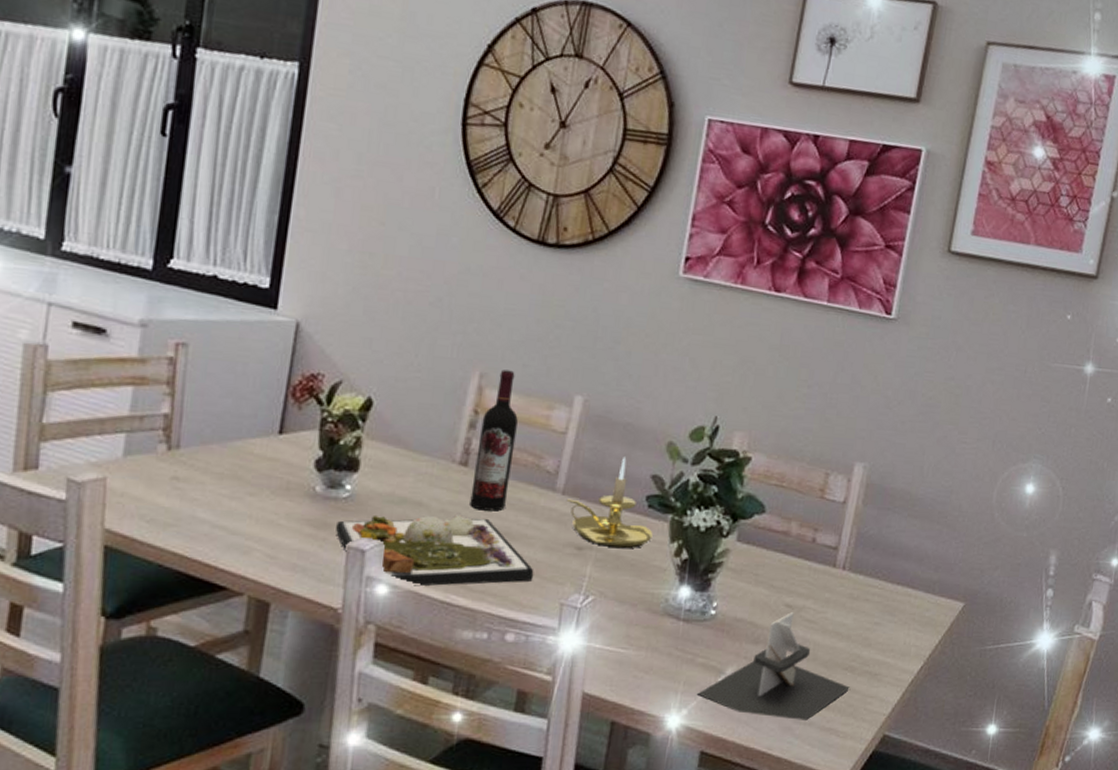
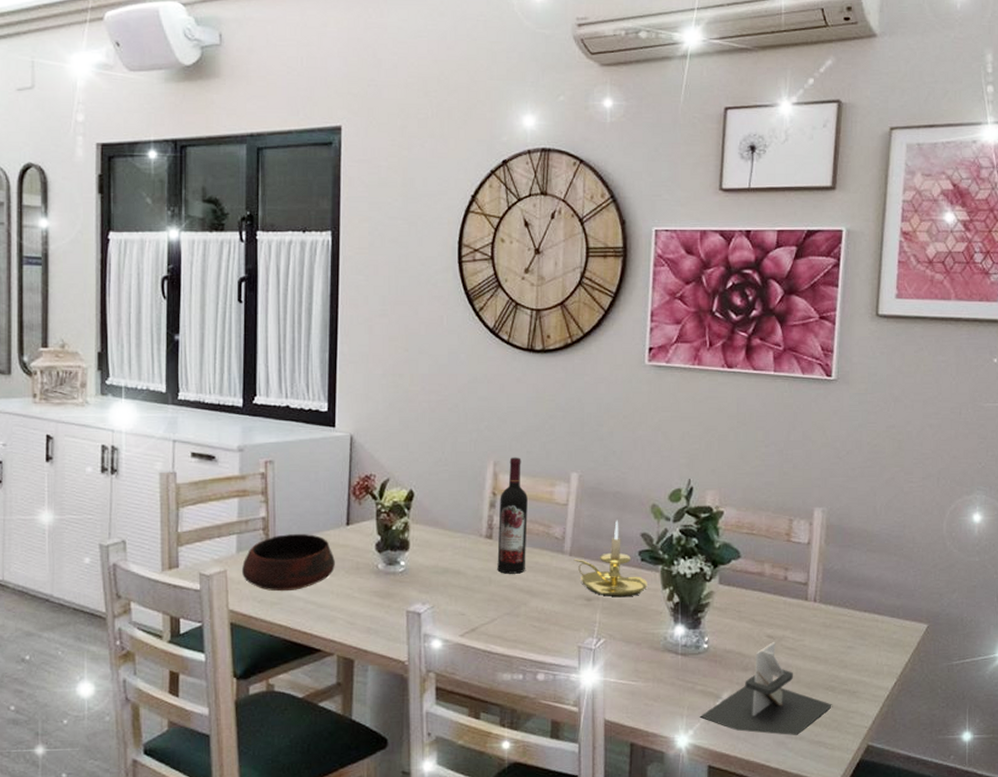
bowl: none [127,438,259,511] -> present [241,534,335,592]
dinner plate: present [336,513,534,587] -> none [397,578,554,640]

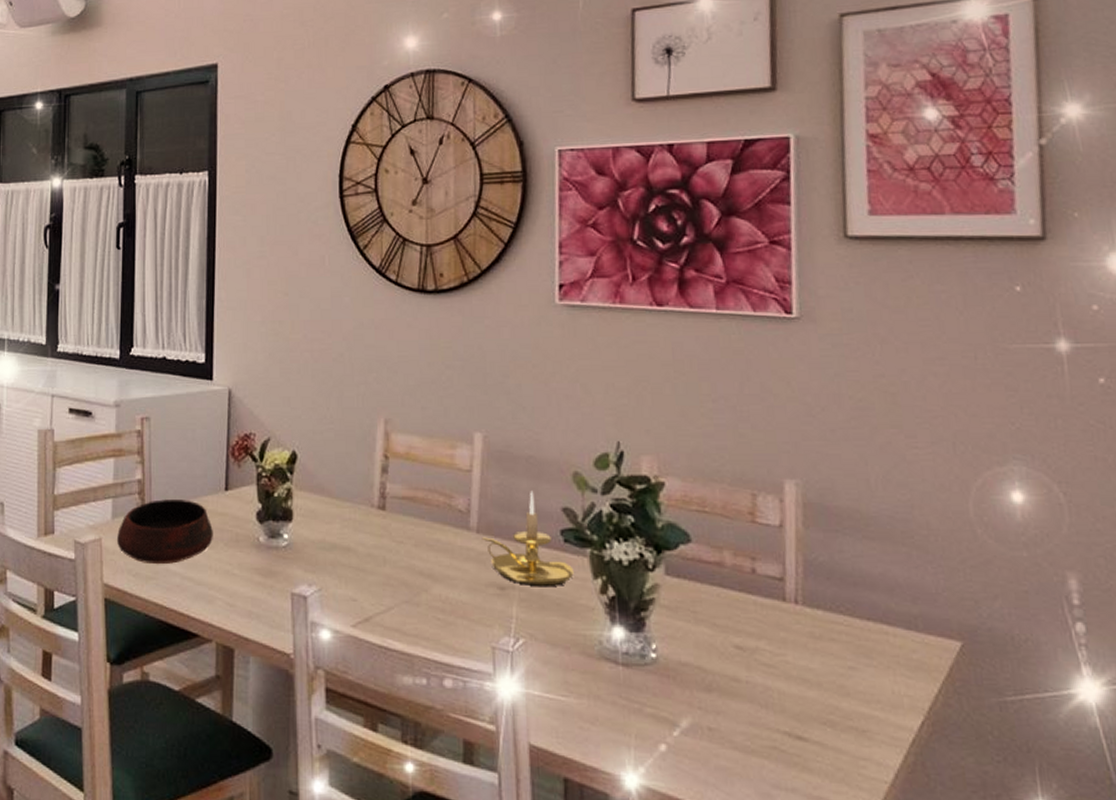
wine bottle: present [497,457,528,574] -> none [392,414,426,553]
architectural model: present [700,642,833,735] -> none [653,655,835,786]

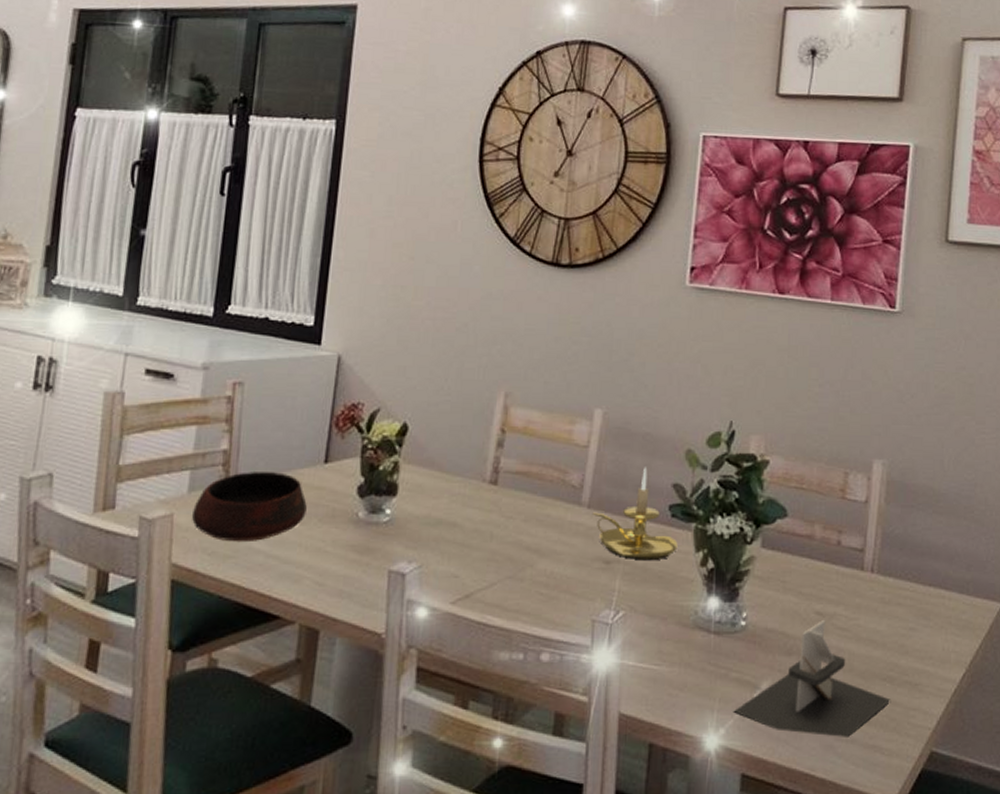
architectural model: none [653,655,835,786] -> present [734,620,891,737]

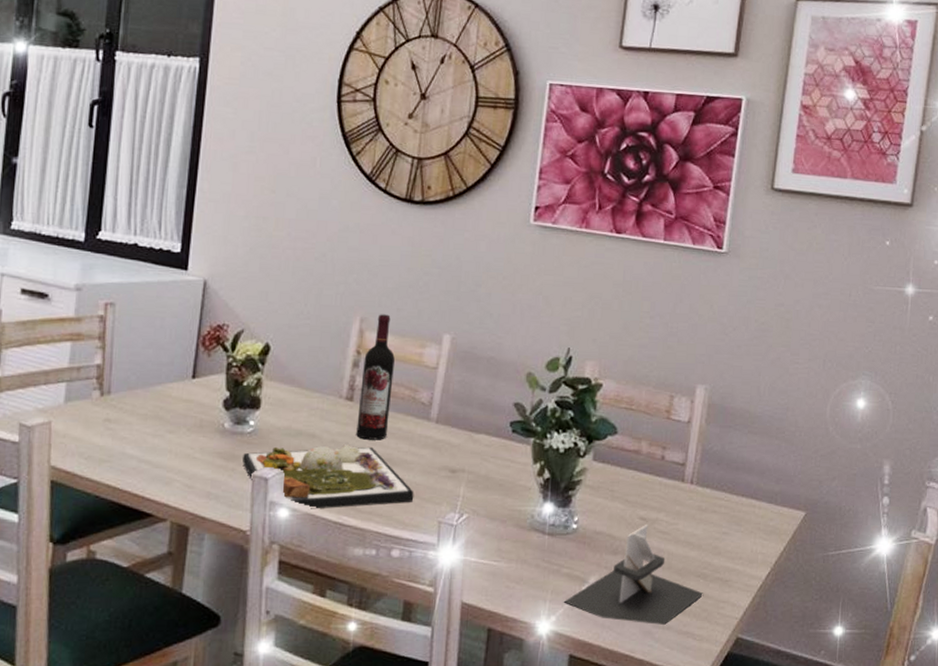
bowl: present [191,472,307,543] -> none [68,385,176,448]
dinner plate: none [378,532,565,608] -> present [243,443,414,509]
wine bottle: none [501,388,542,528] -> present [356,314,395,440]
candle holder: present [592,467,678,561] -> none [440,387,518,471]

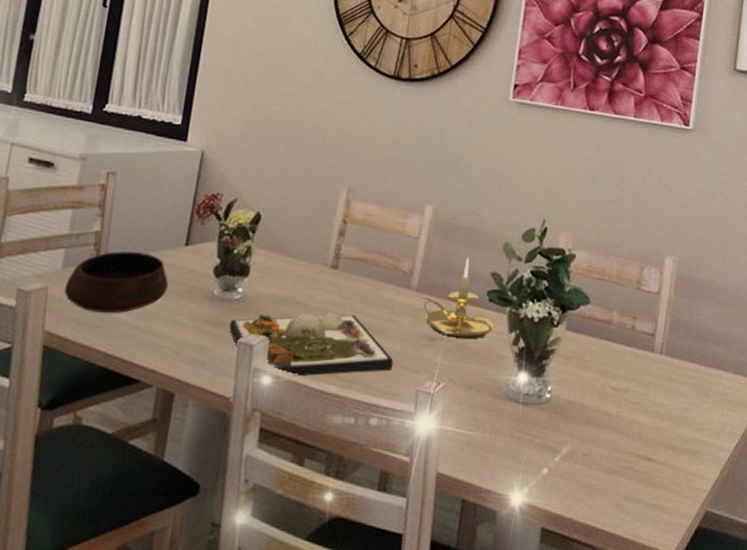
bowl: none [68,385,176,448] -> present [64,251,168,314]
wine bottle: present [356,314,395,440] -> none [339,185,379,308]
candle holder: none [440,387,518,471] -> present [420,257,494,339]
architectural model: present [564,525,704,625] -> none [537,395,674,497]

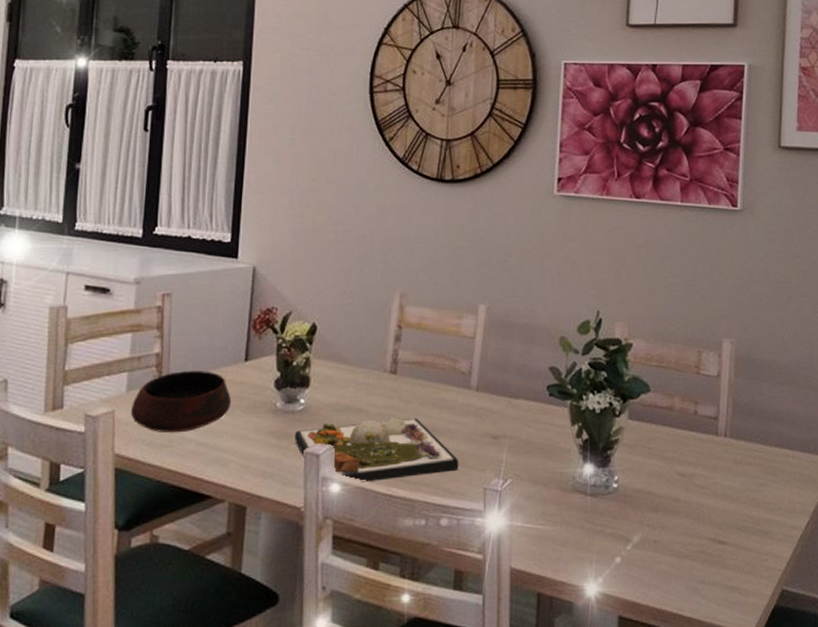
candle holder: present [420,257,494,339] -> none [480,353,556,435]

